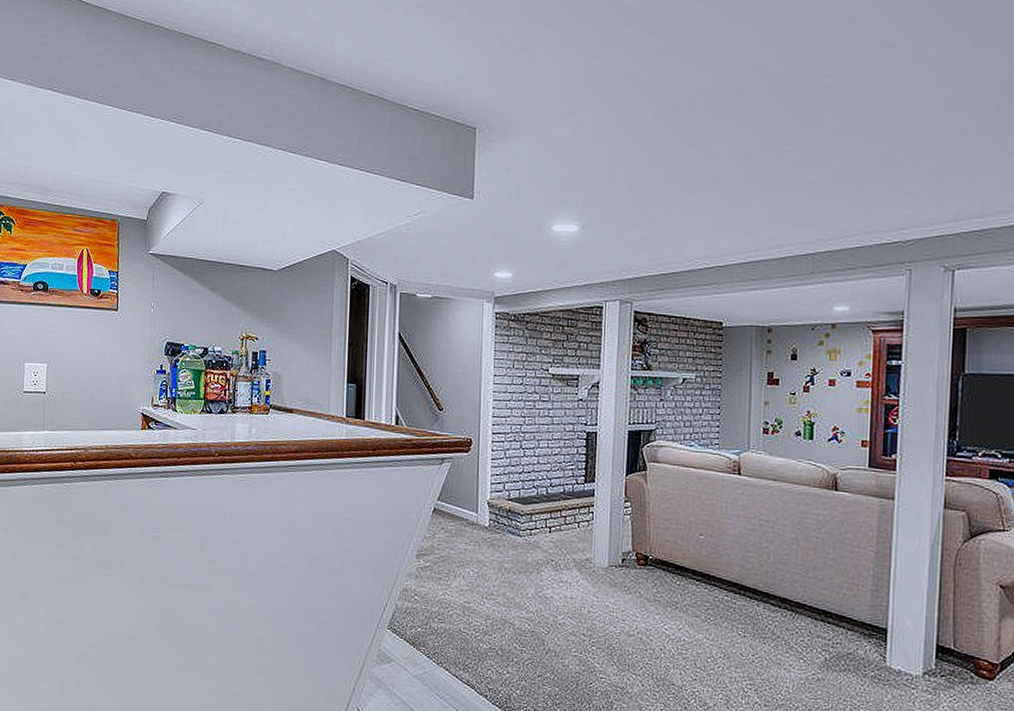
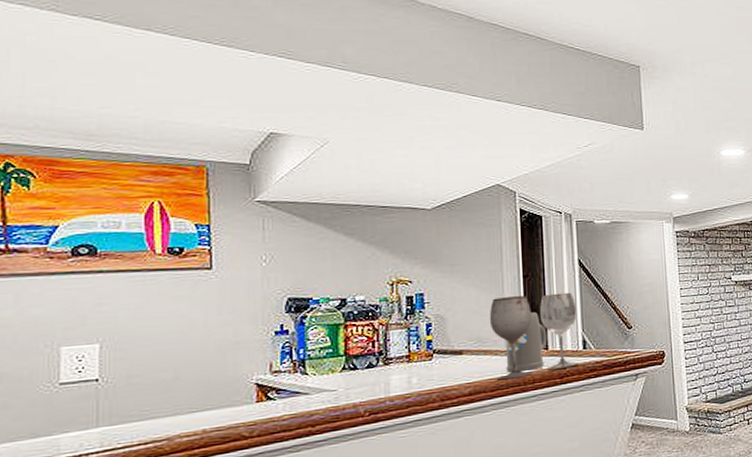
wineglass: none [316,363,394,444] -> present [489,292,578,381]
beer mug: none [327,381,365,438] -> present [505,312,548,373]

